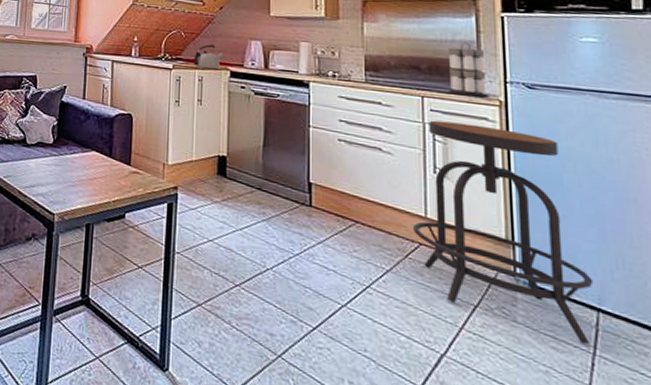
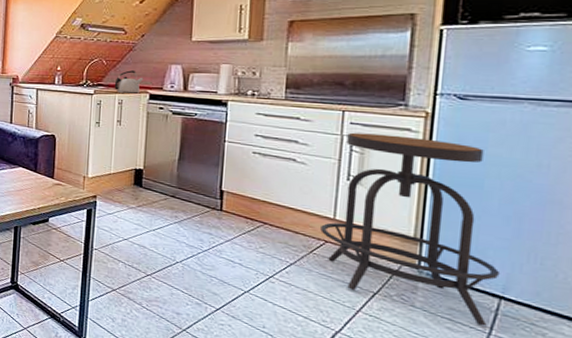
spice rack: present [447,41,489,98] -> none [372,56,417,110]

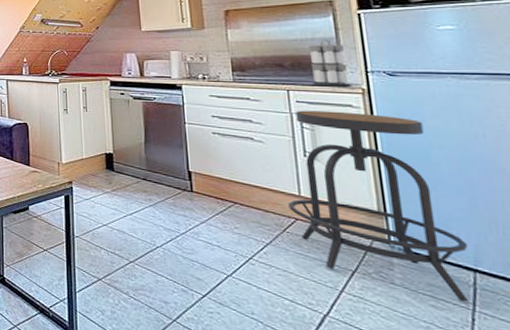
kettle: present [114,70,144,94] -> none [77,60,103,82]
spice rack: none [372,56,417,110] -> present [308,39,351,87]

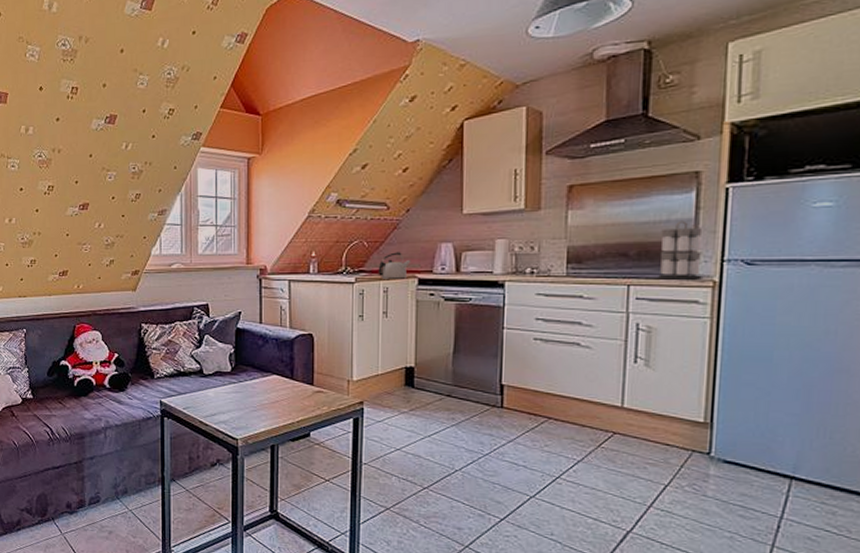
kettle: none [77,60,103,82] -> present [378,252,411,280]
bar stool: present [288,110,469,302] -> none [608,309,791,510]

